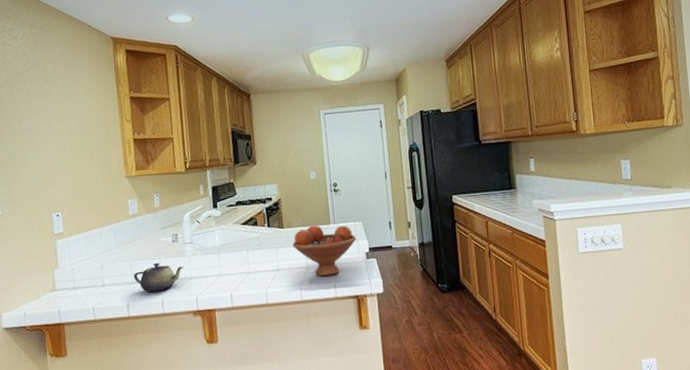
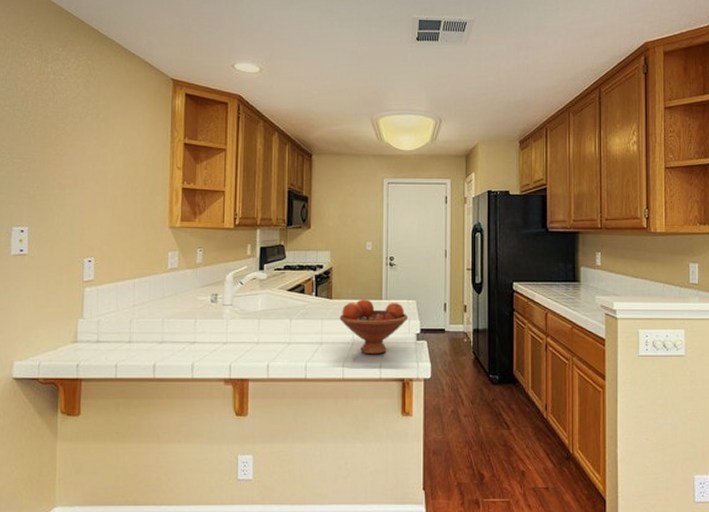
teapot: present [133,262,184,293] -> none [164,322,221,354]

